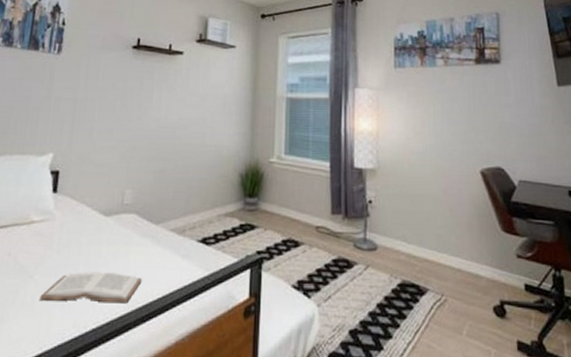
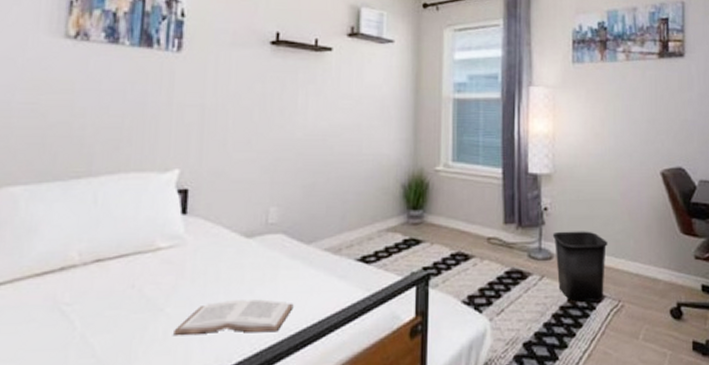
waste bin: none [376,224,430,292] -> present [552,231,608,300]

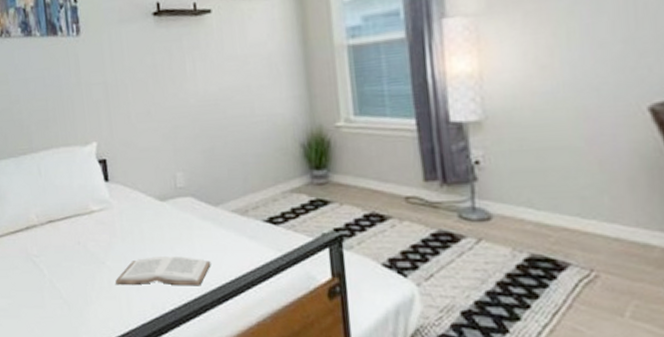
waste bin: present [552,231,608,300] -> none [488,186,569,268]

